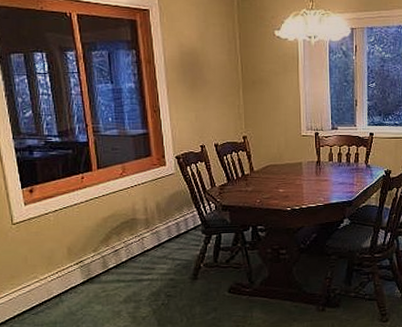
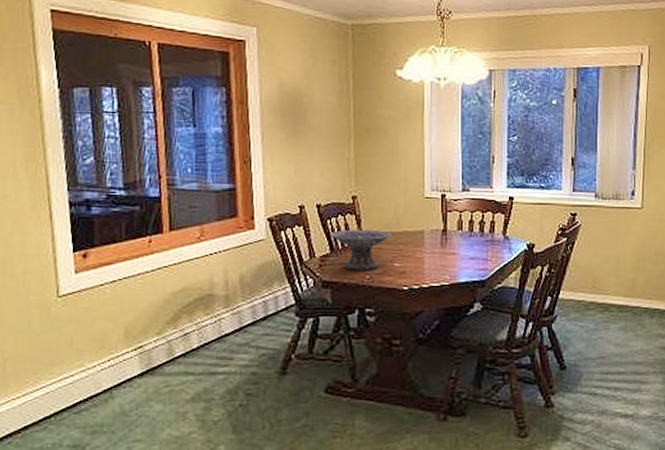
decorative bowl: none [226,163,277,196] -> present [330,230,392,270]

